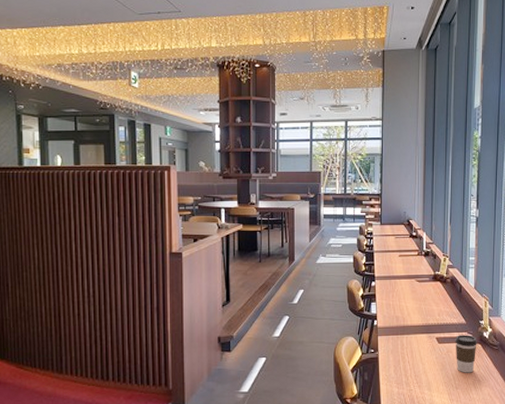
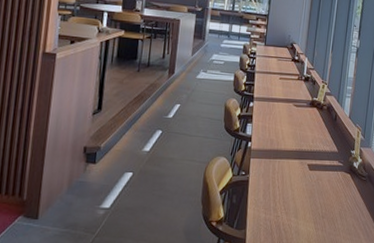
coffee cup: present [455,335,477,373] -> none [325,163,347,203]

